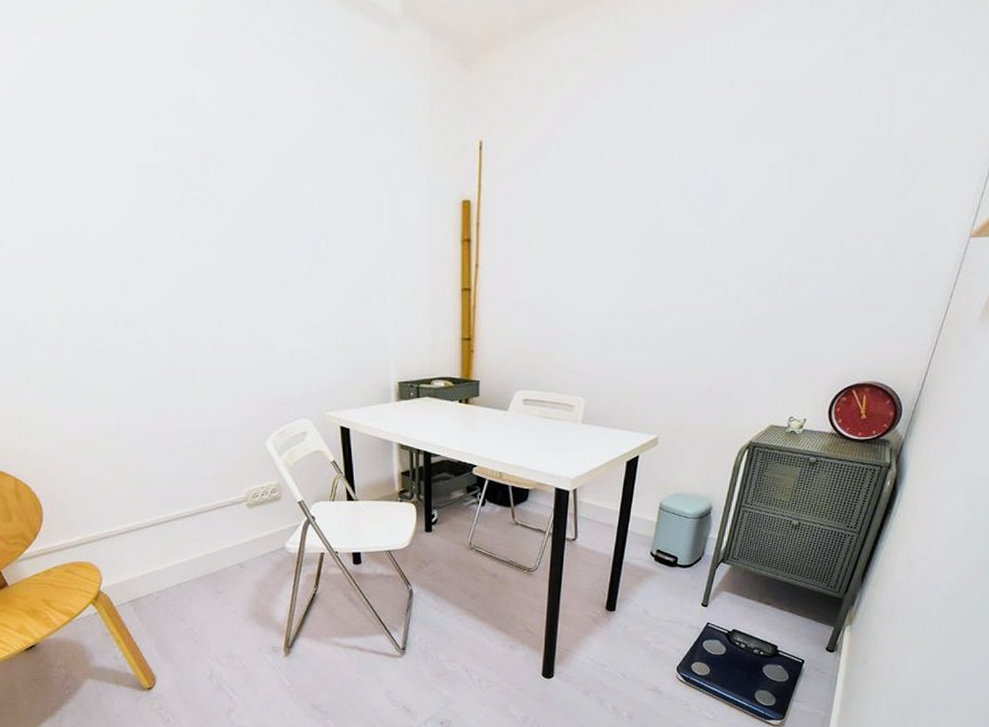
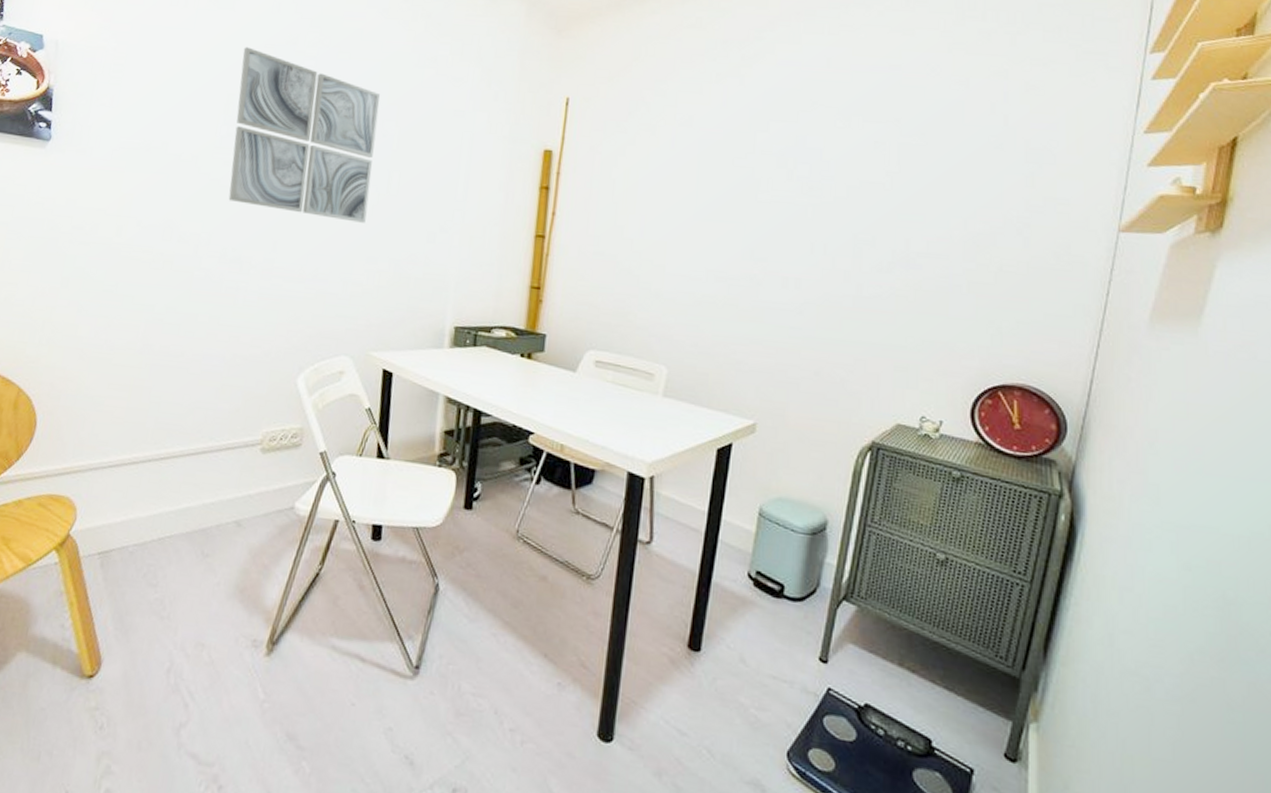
wall art: none [139,107,301,292] -> present [228,47,380,223]

